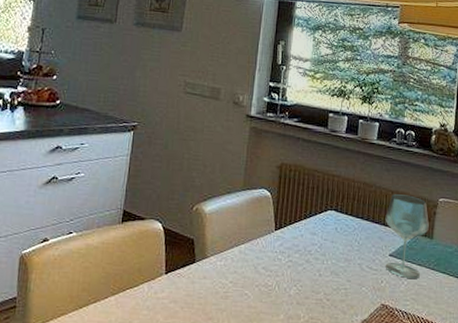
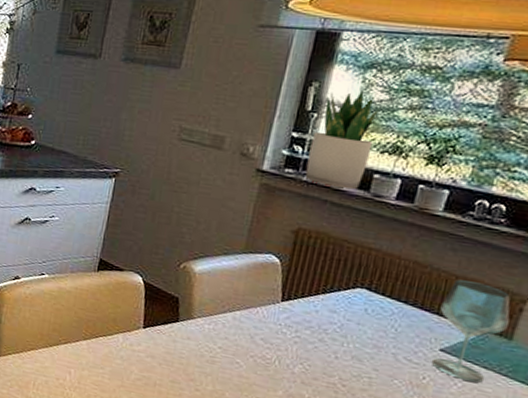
planter: none [282,47,328,128] -> present [304,90,379,190]

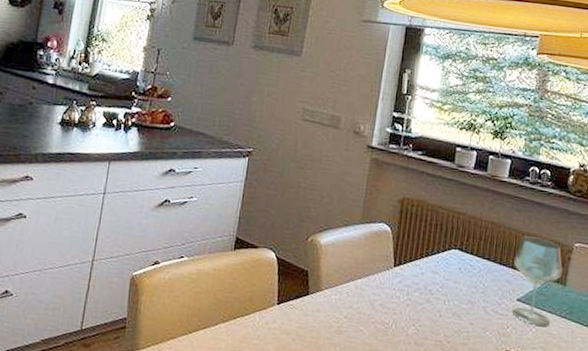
planter: present [304,90,379,190] -> none [405,76,457,162]

